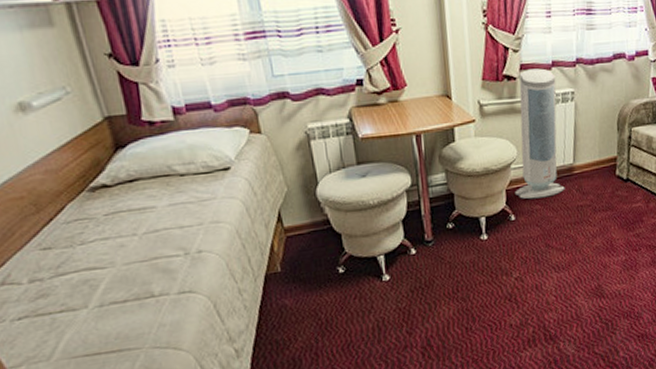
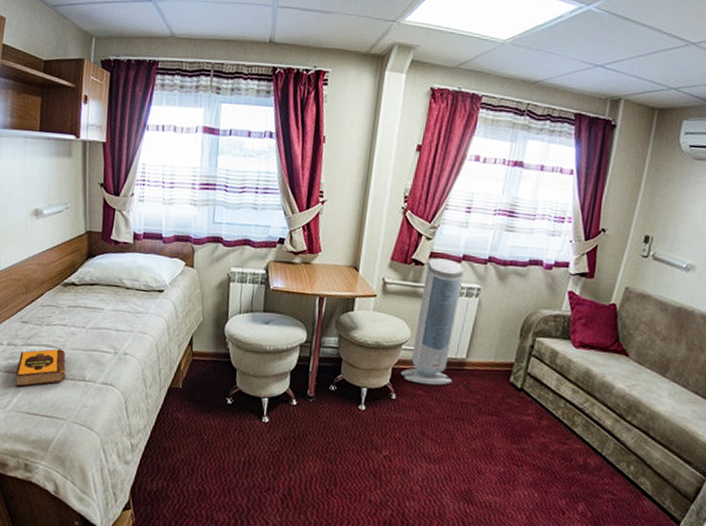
hardback book: none [51,268,126,330] -> present [16,348,66,387]

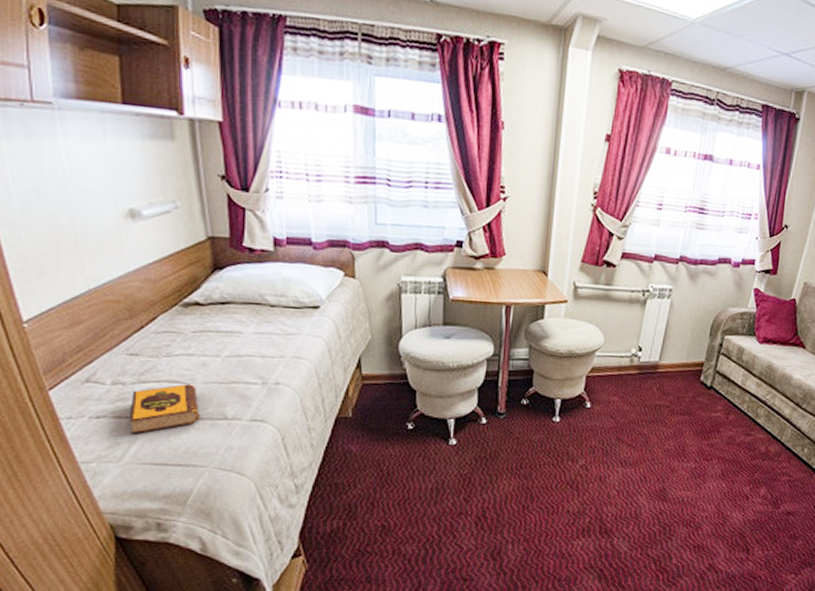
air purifier: present [400,258,464,386] -> none [594,259,656,391]

